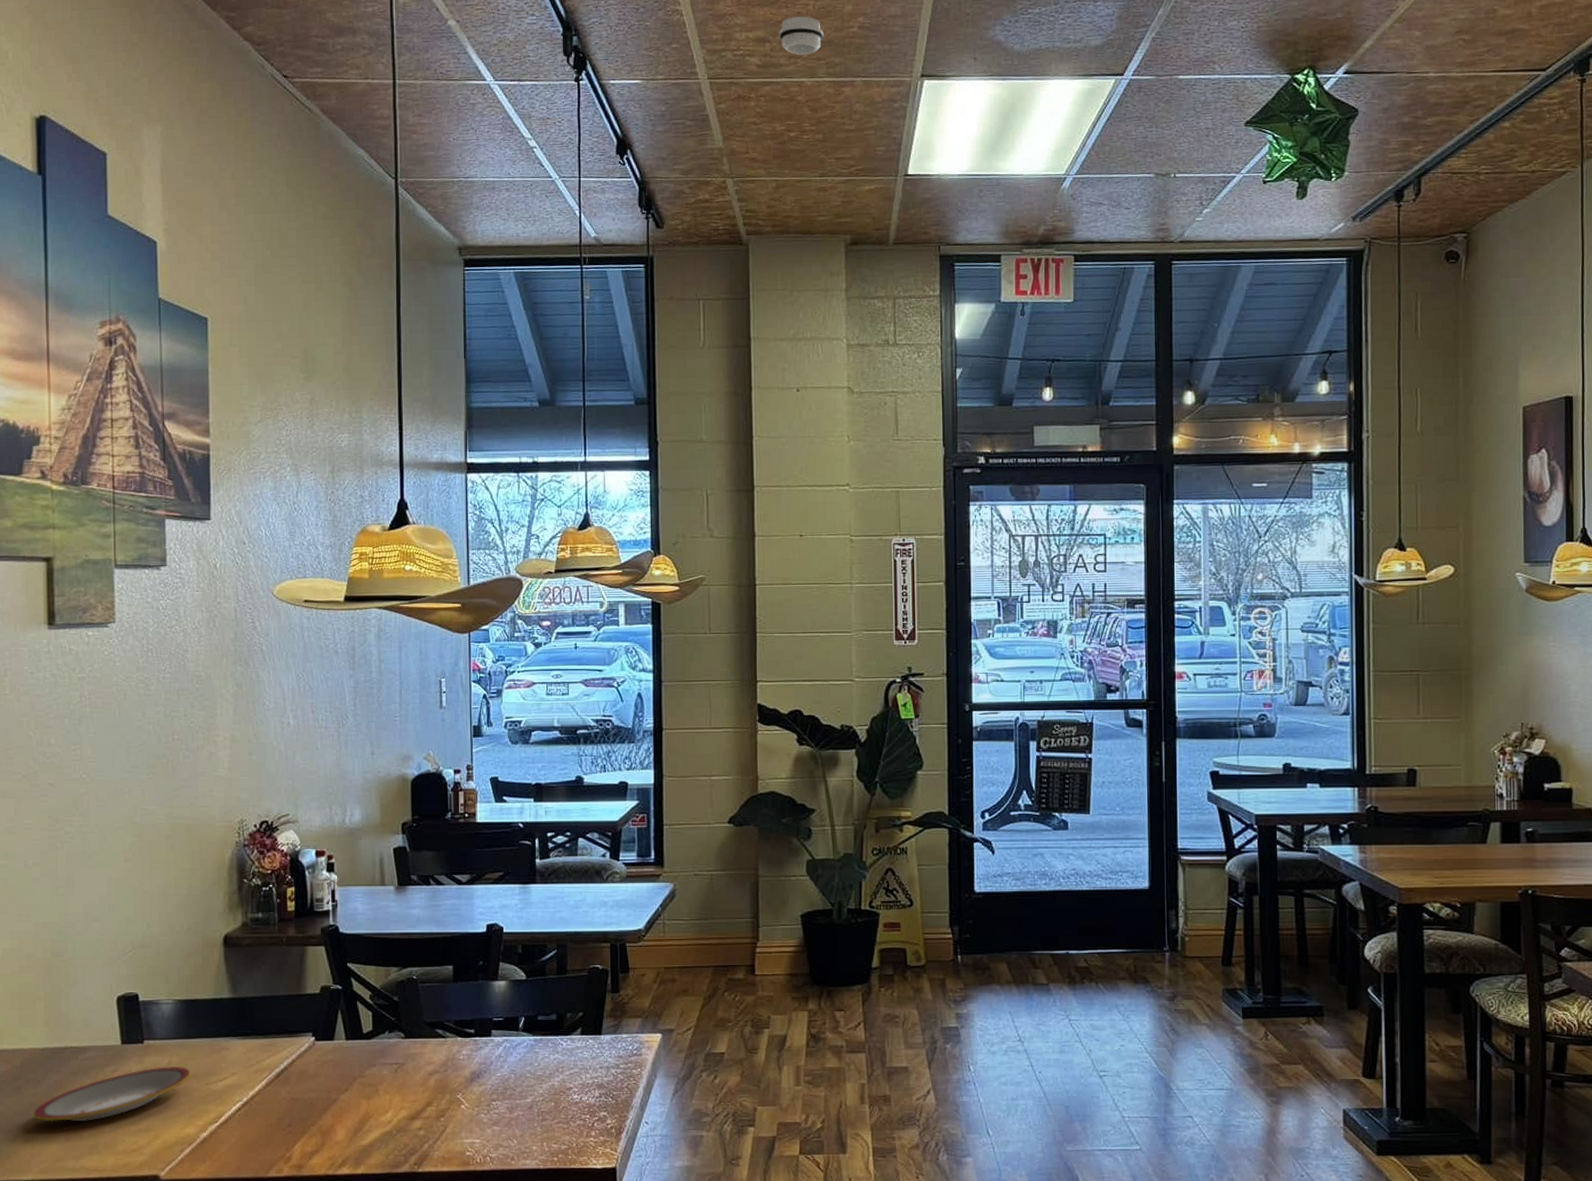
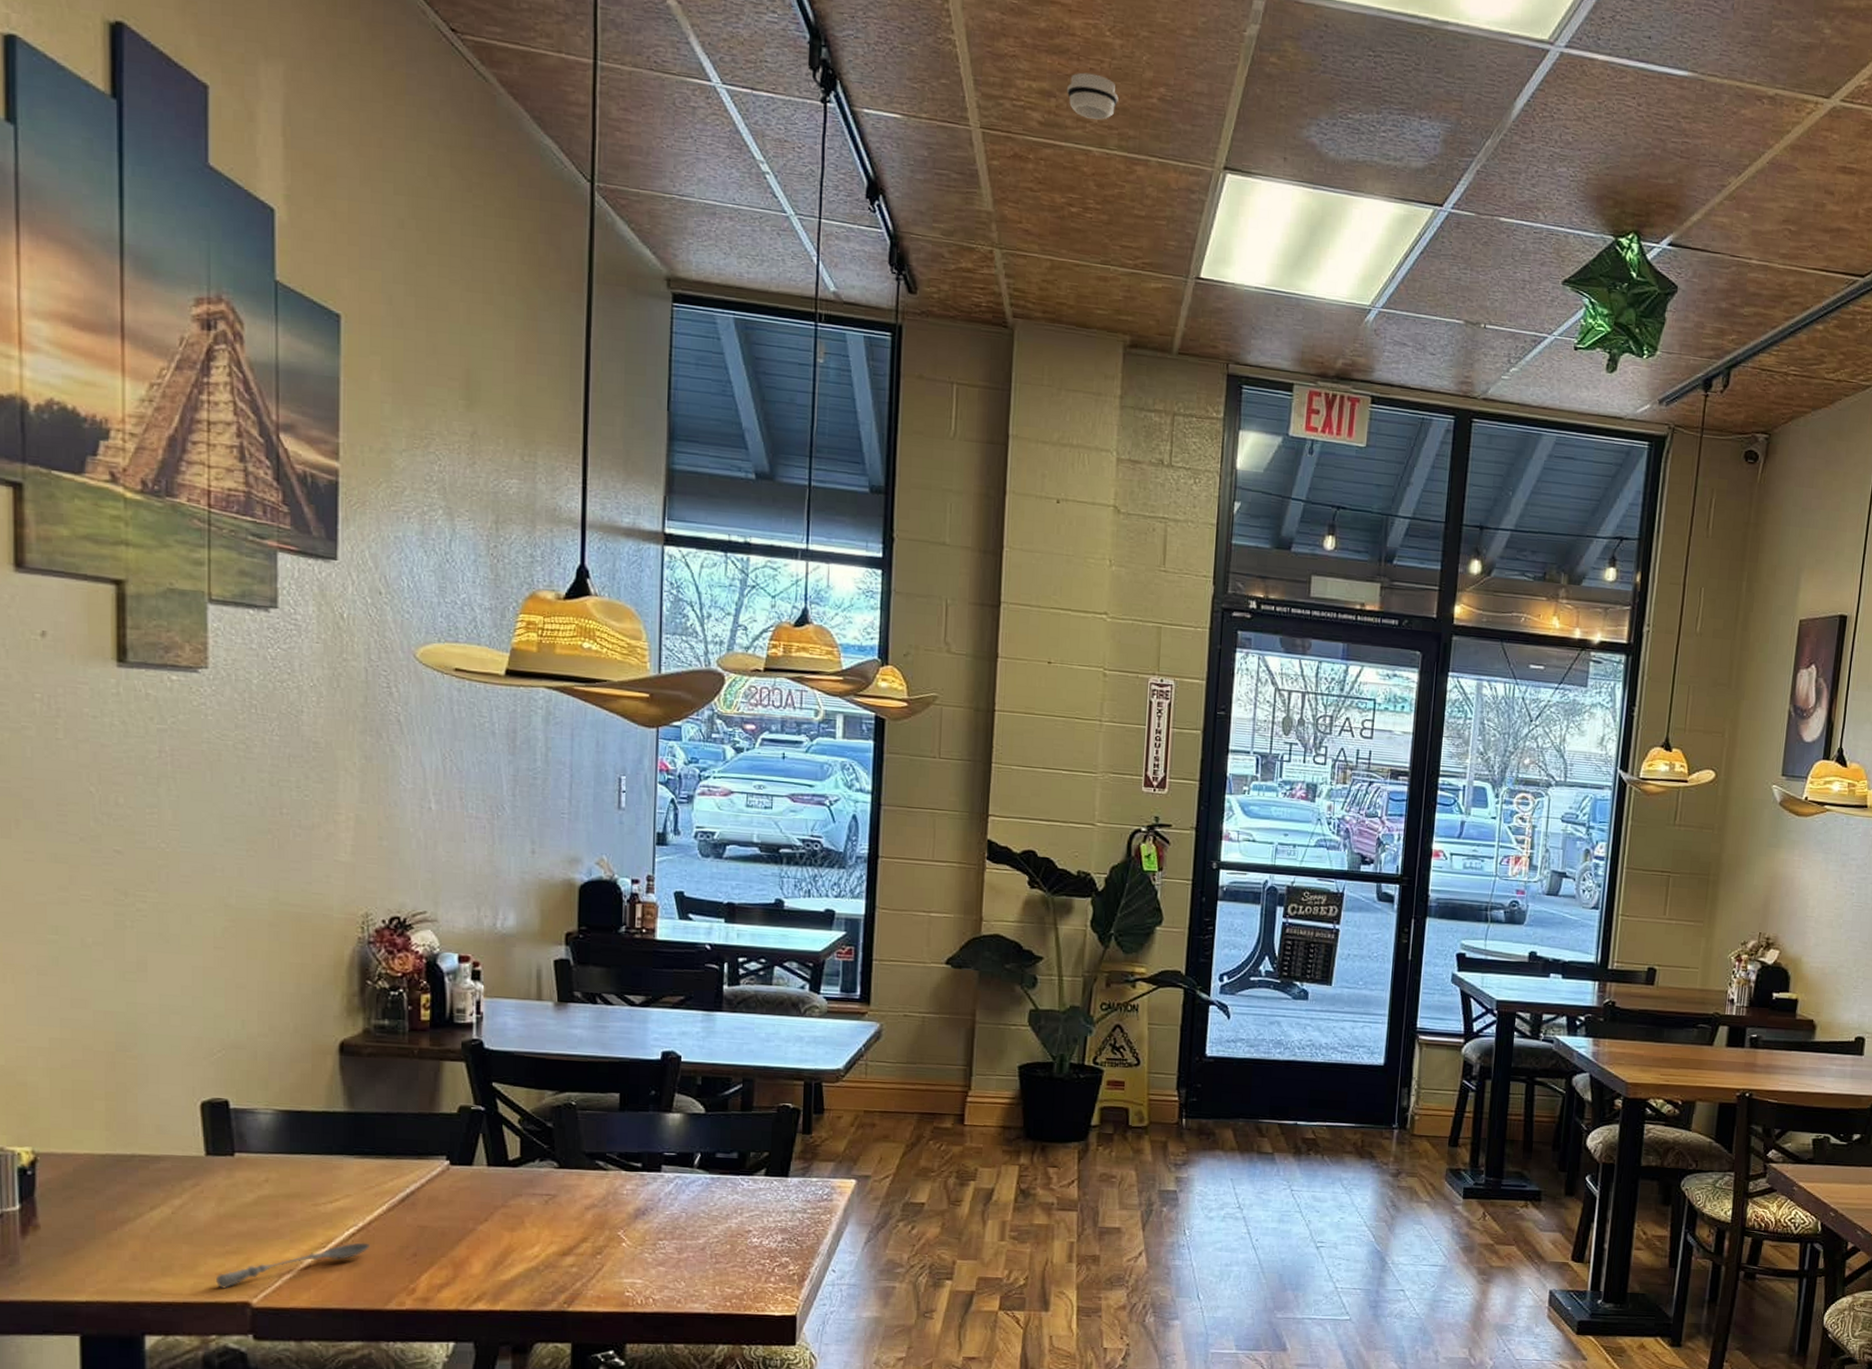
plate: present [33,1066,191,1122] -> none [89,1182,294,1240]
soupspoon: none [132,1116,254,1164] -> present [216,1242,371,1289]

